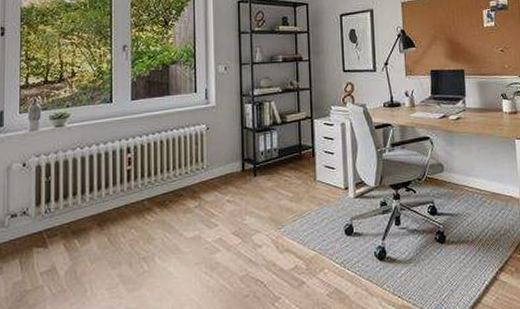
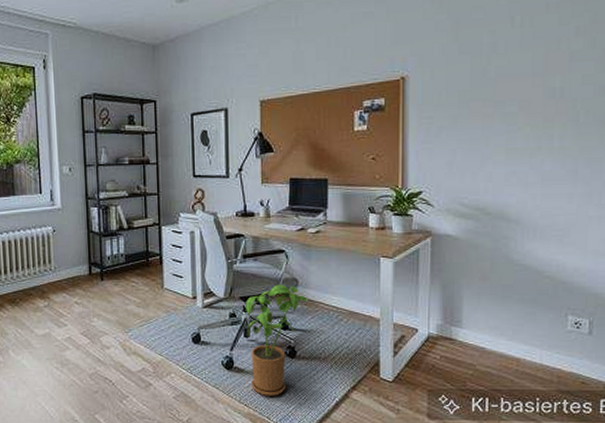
house plant: none [395,170,454,285] -> present [246,284,309,396]

